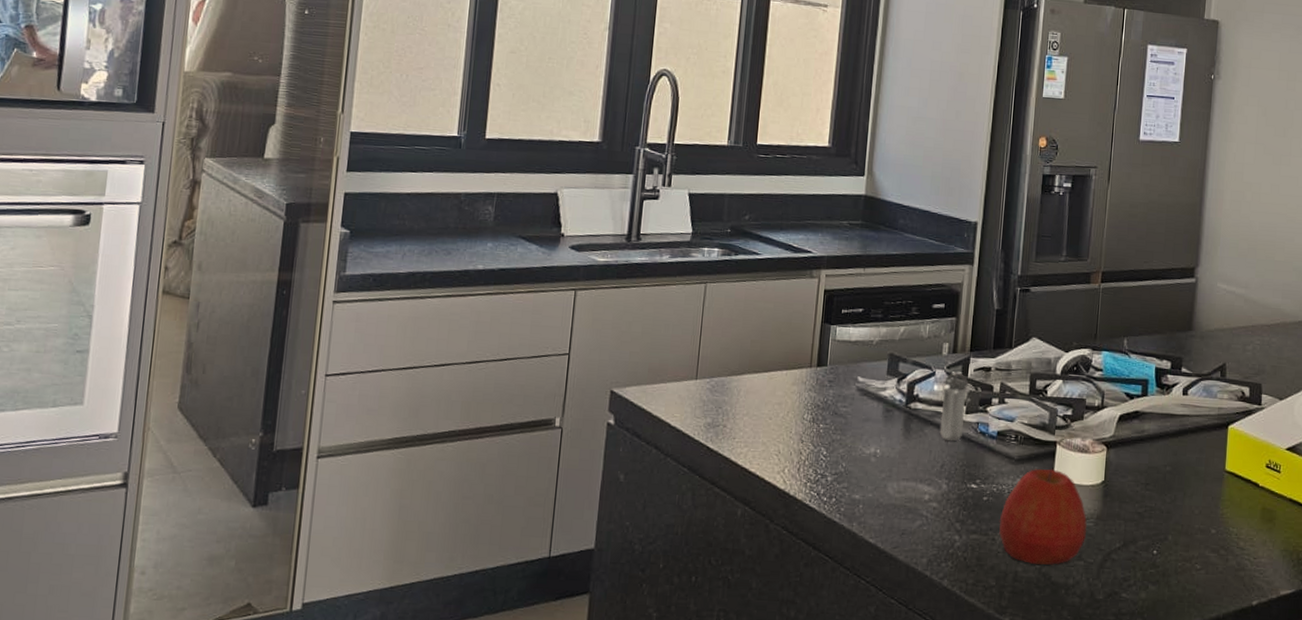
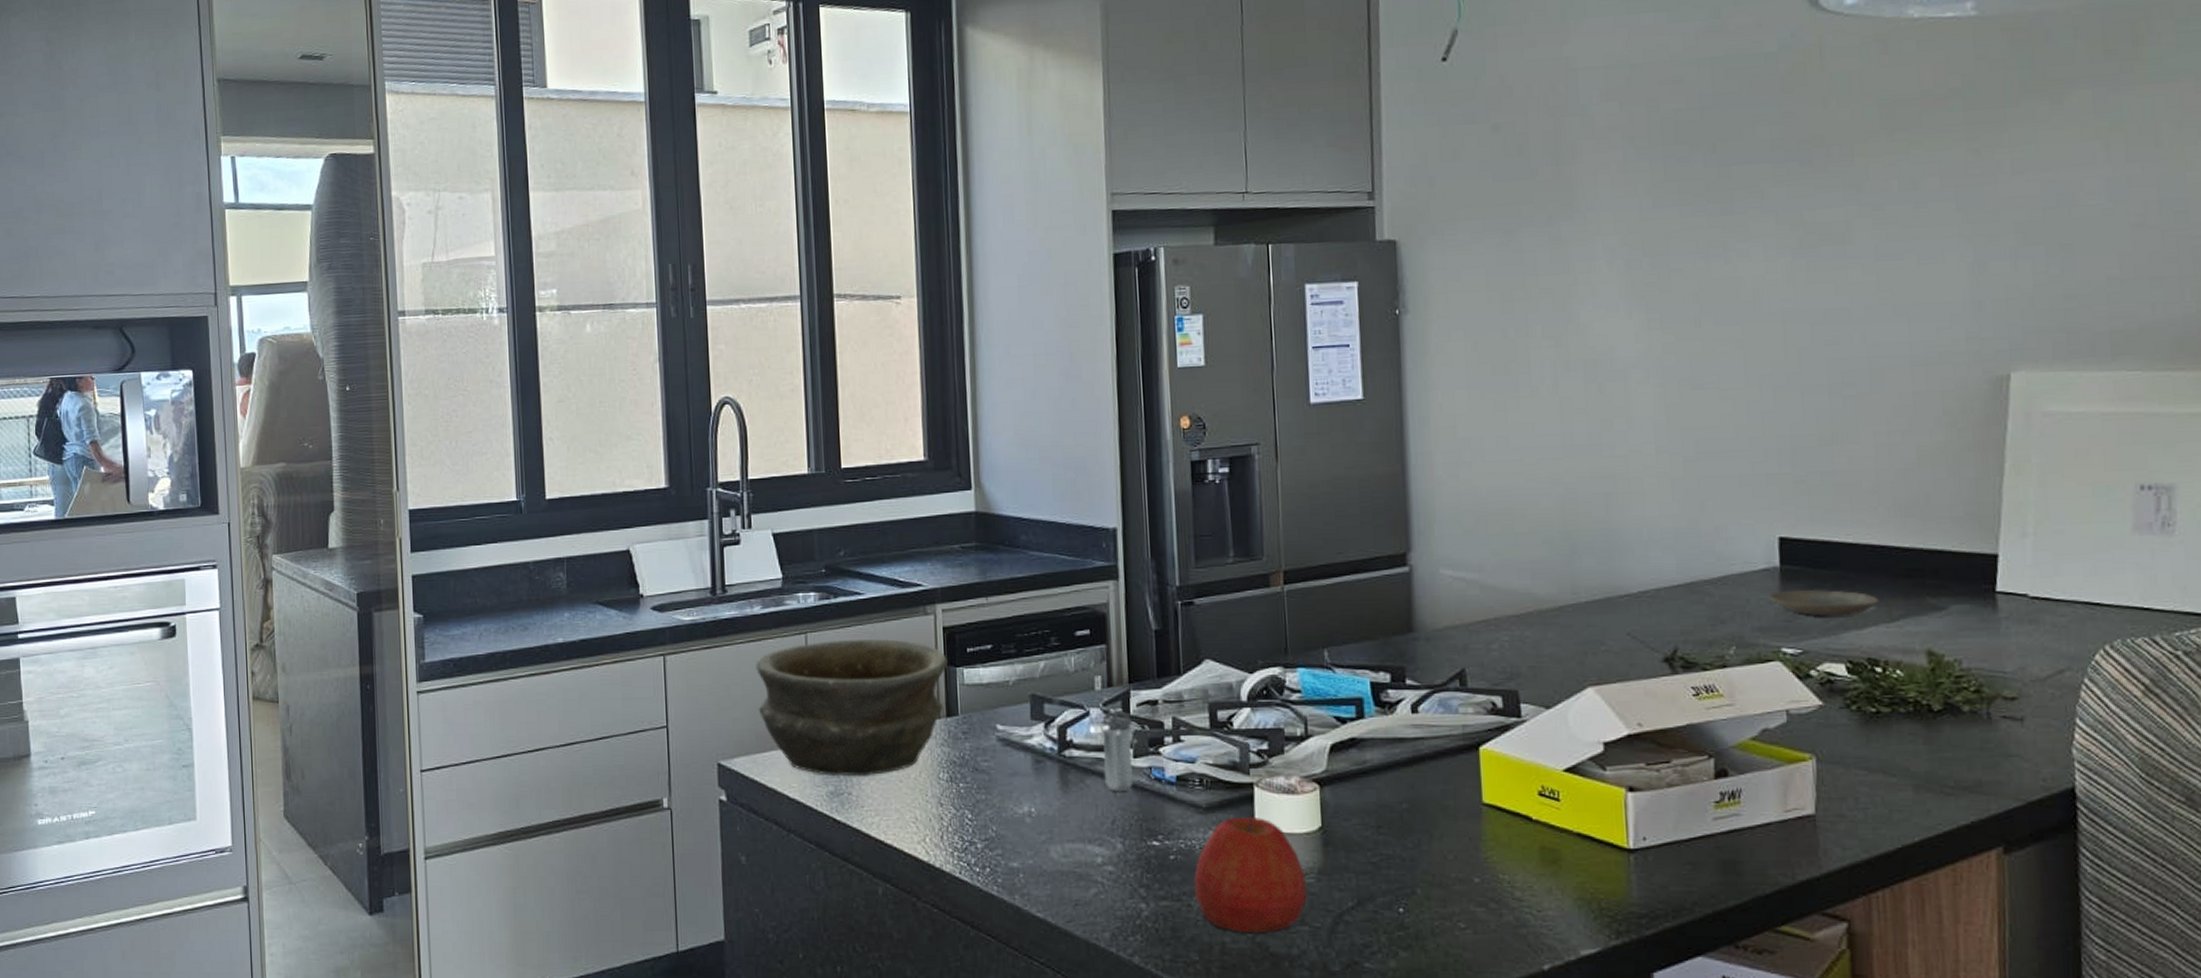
bowl: none [654,292,824,412] -> present [756,638,948,777]

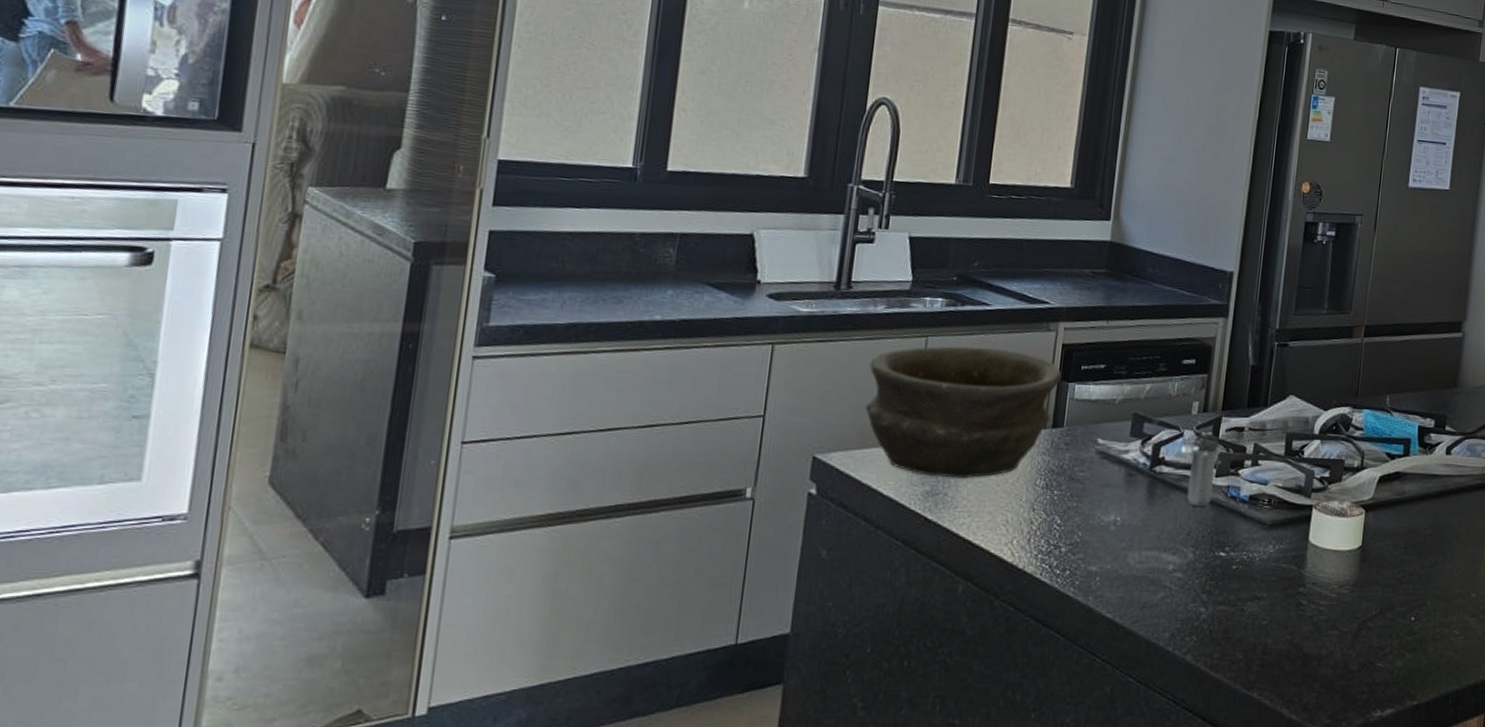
apple: present [1193,816,1307,932] -> none [1248,534,1342,636]

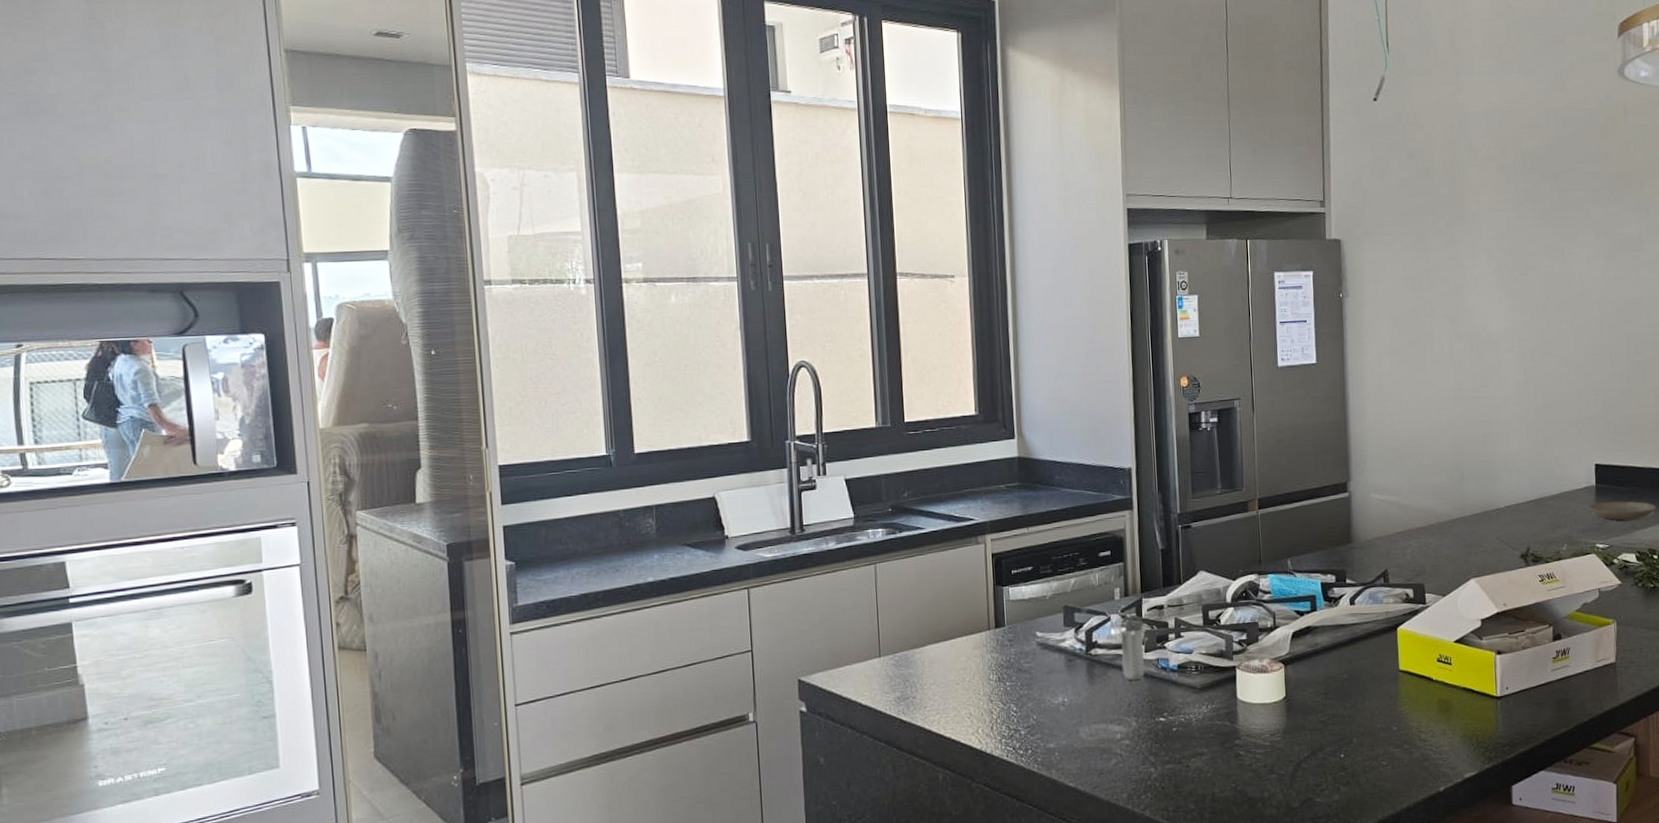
bowl: present [865,346,1062,479] -> none [831,565,996,683]

